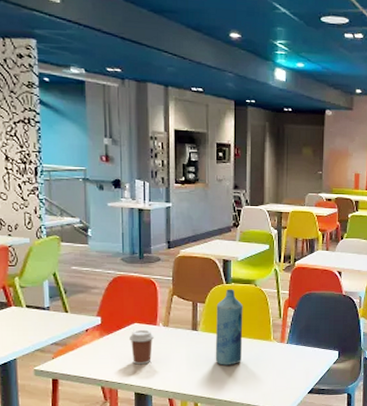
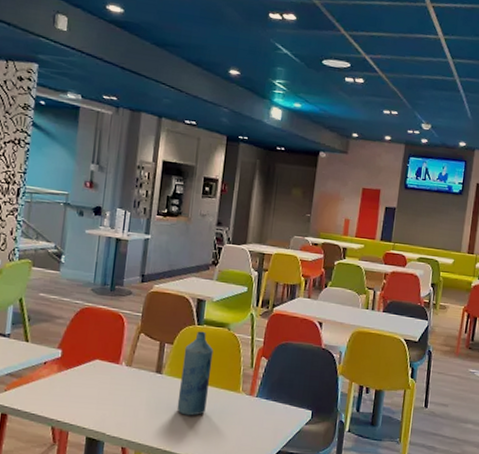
coffee cup: present [129,329,154,365] -> none [88,367,115,406]

